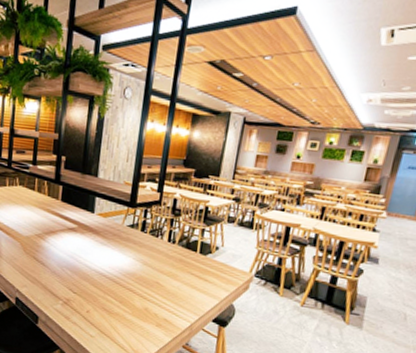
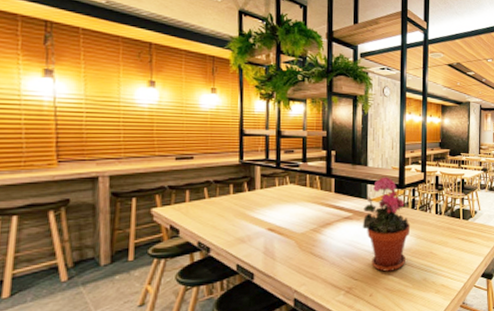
potted plant: none [85,191,138,294] -> present [362,176,411,272]

